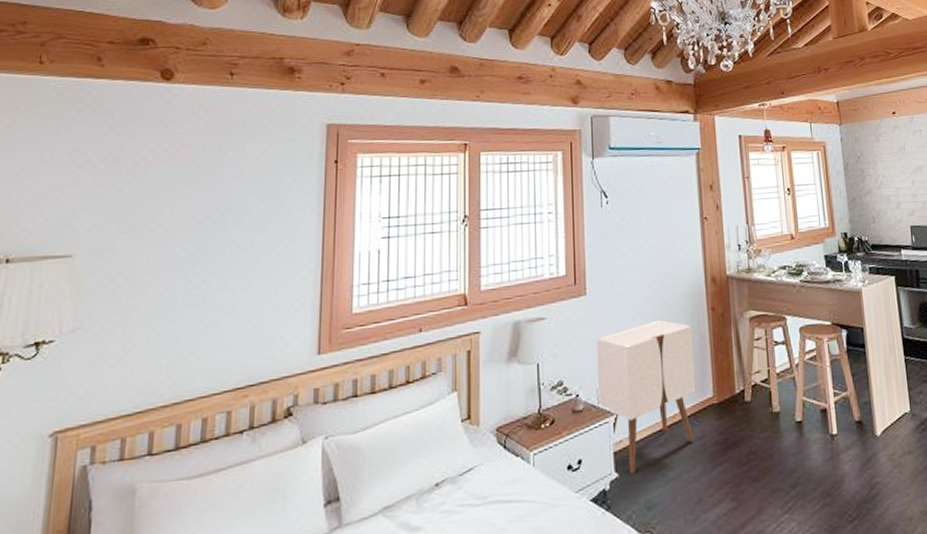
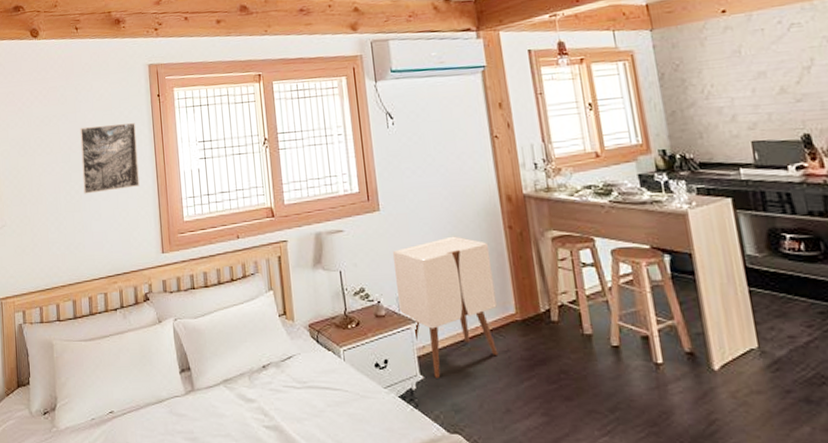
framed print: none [214,192,300,283] -> present [80,122,140,194]

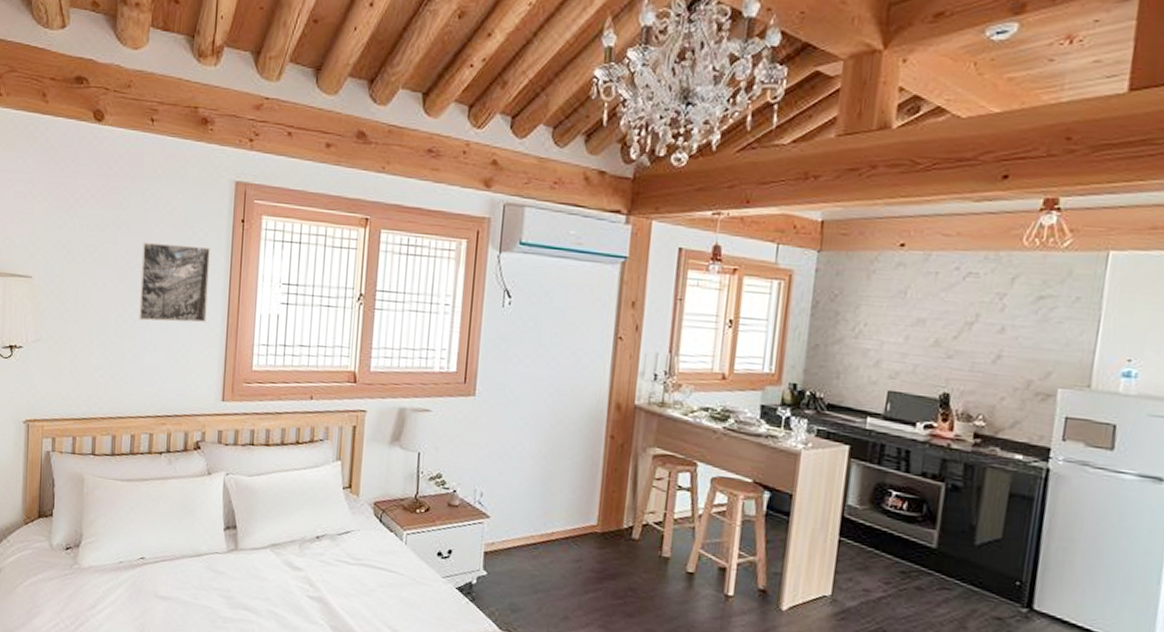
cabinet: present [392,236,499,378] -> none [475,436,585,576]

